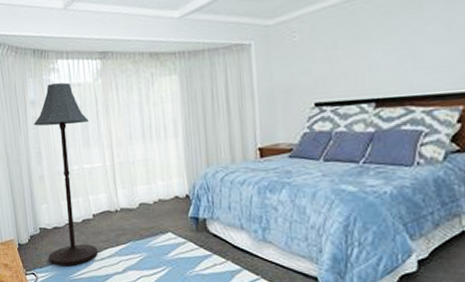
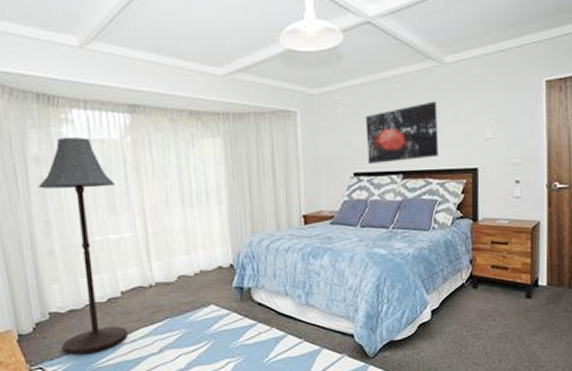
wall art: none [327,17,423,93] -> present [365,101,438,164]

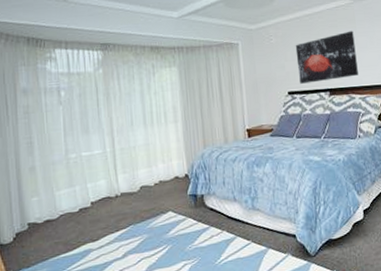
floor lamp: present [38,136,128,355] -> none [24,71,96,262]

